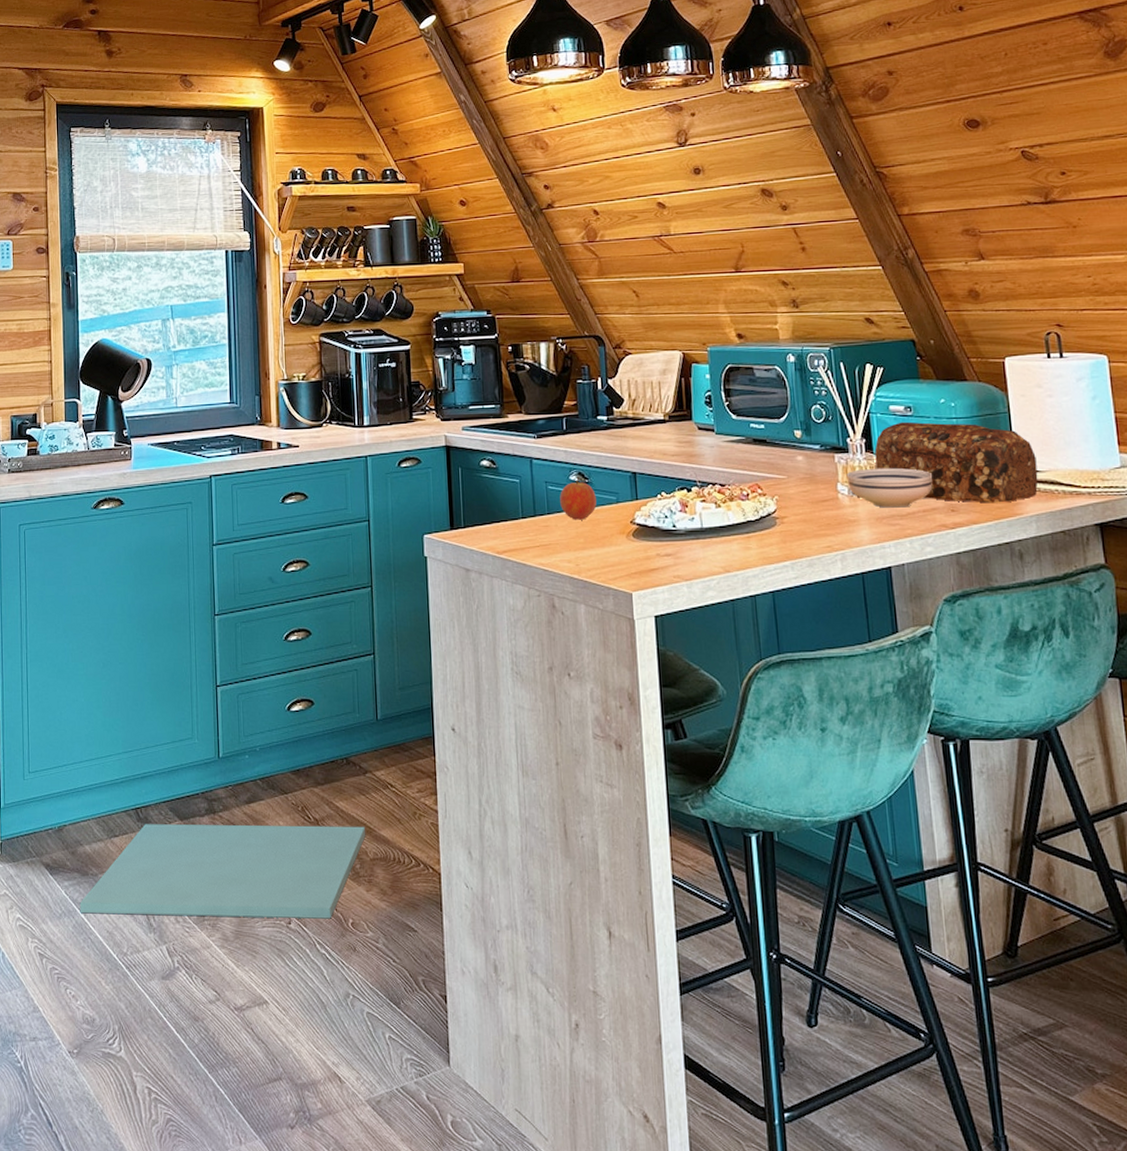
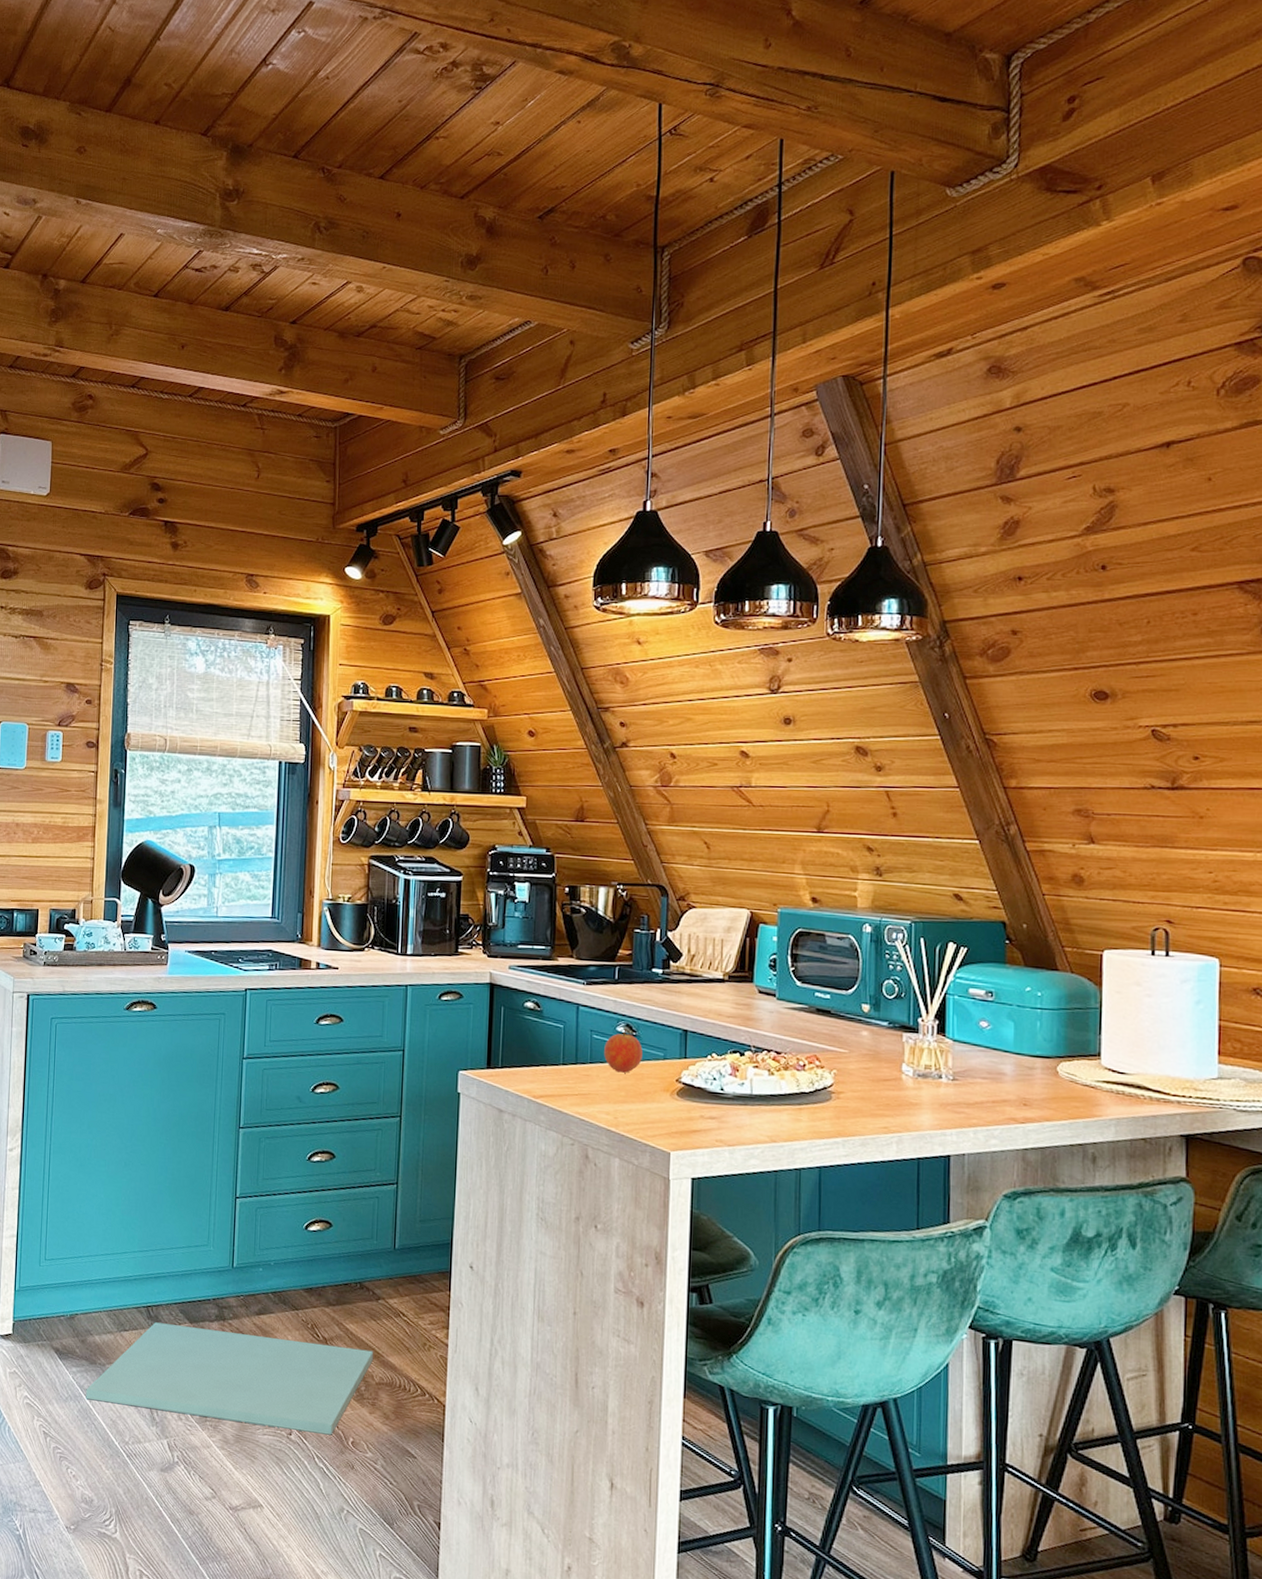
bowl: present [846,467,933,508] -> none [913,1051,1008,1096]
bread loaf: present [875,421,1039,503] -> none [947,1006,1125,1102]

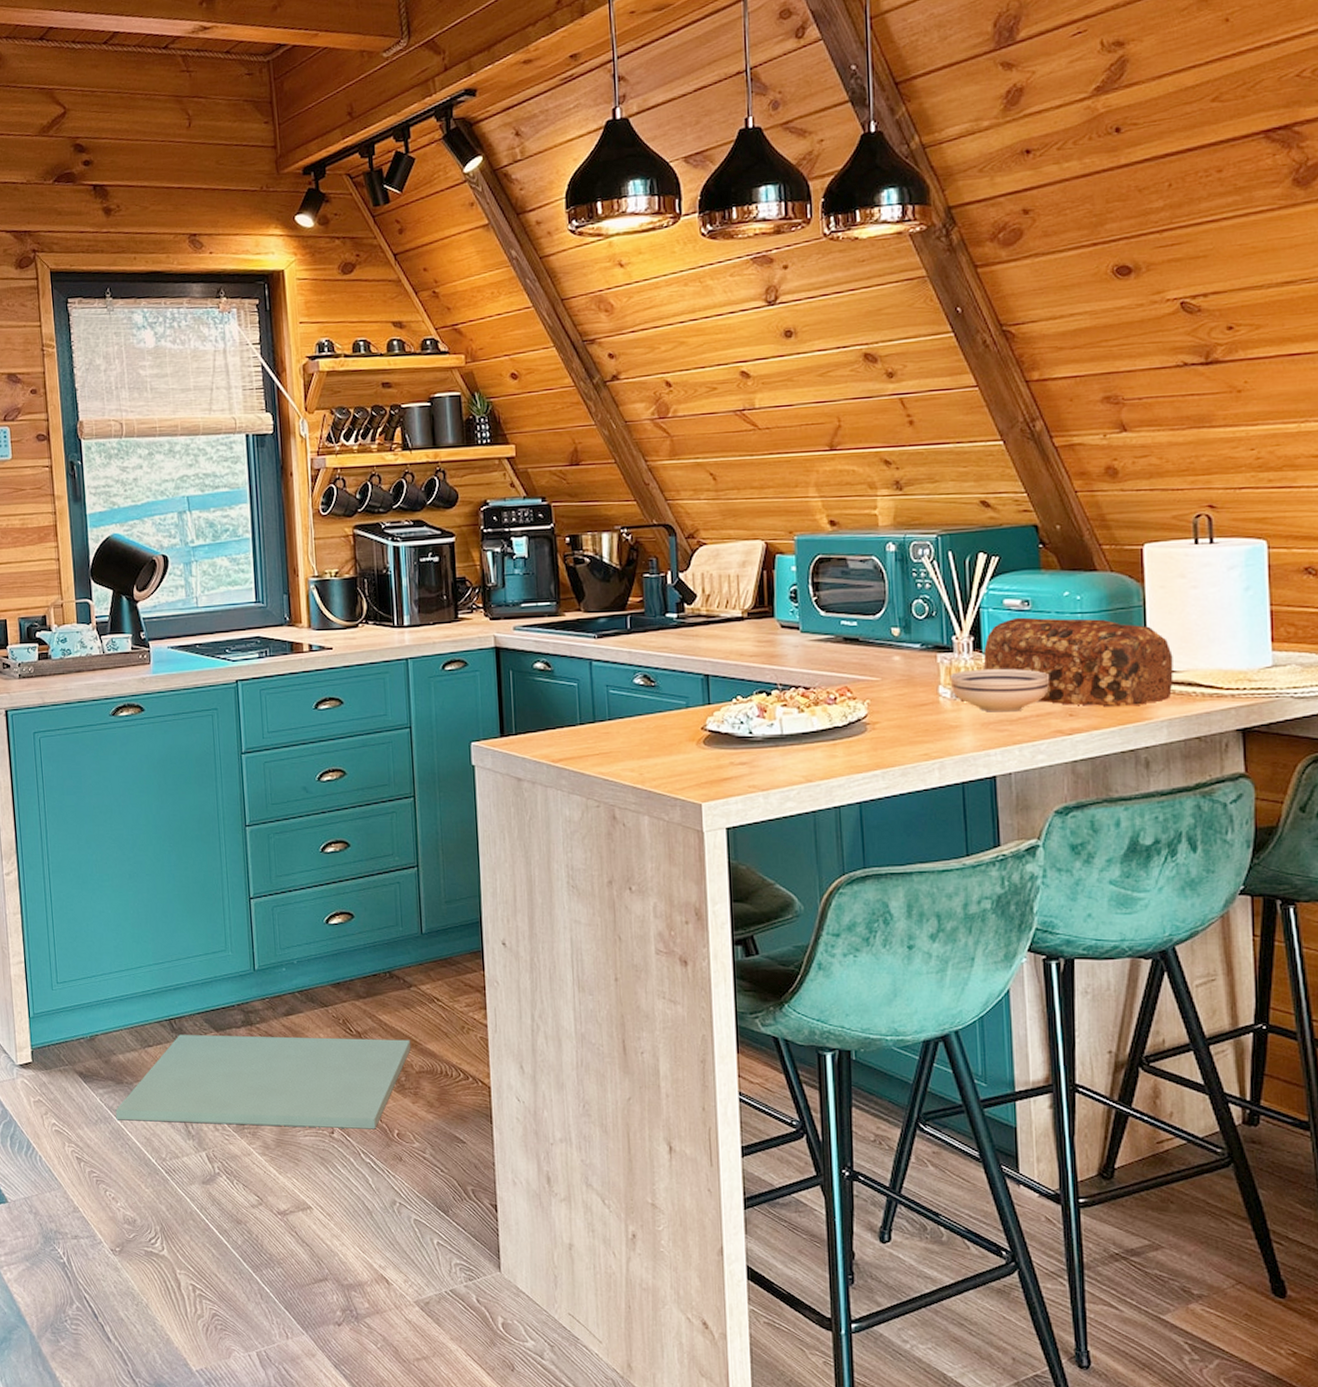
fruit: present [604,1029,643,1073] -> none [622,680,664,726]
bowl: none [913,1051,1008,1096] -> present [949,668,1050,712]
bread loaf: none [947,1006,1125,1102] -> present [984,617,1173,707]

